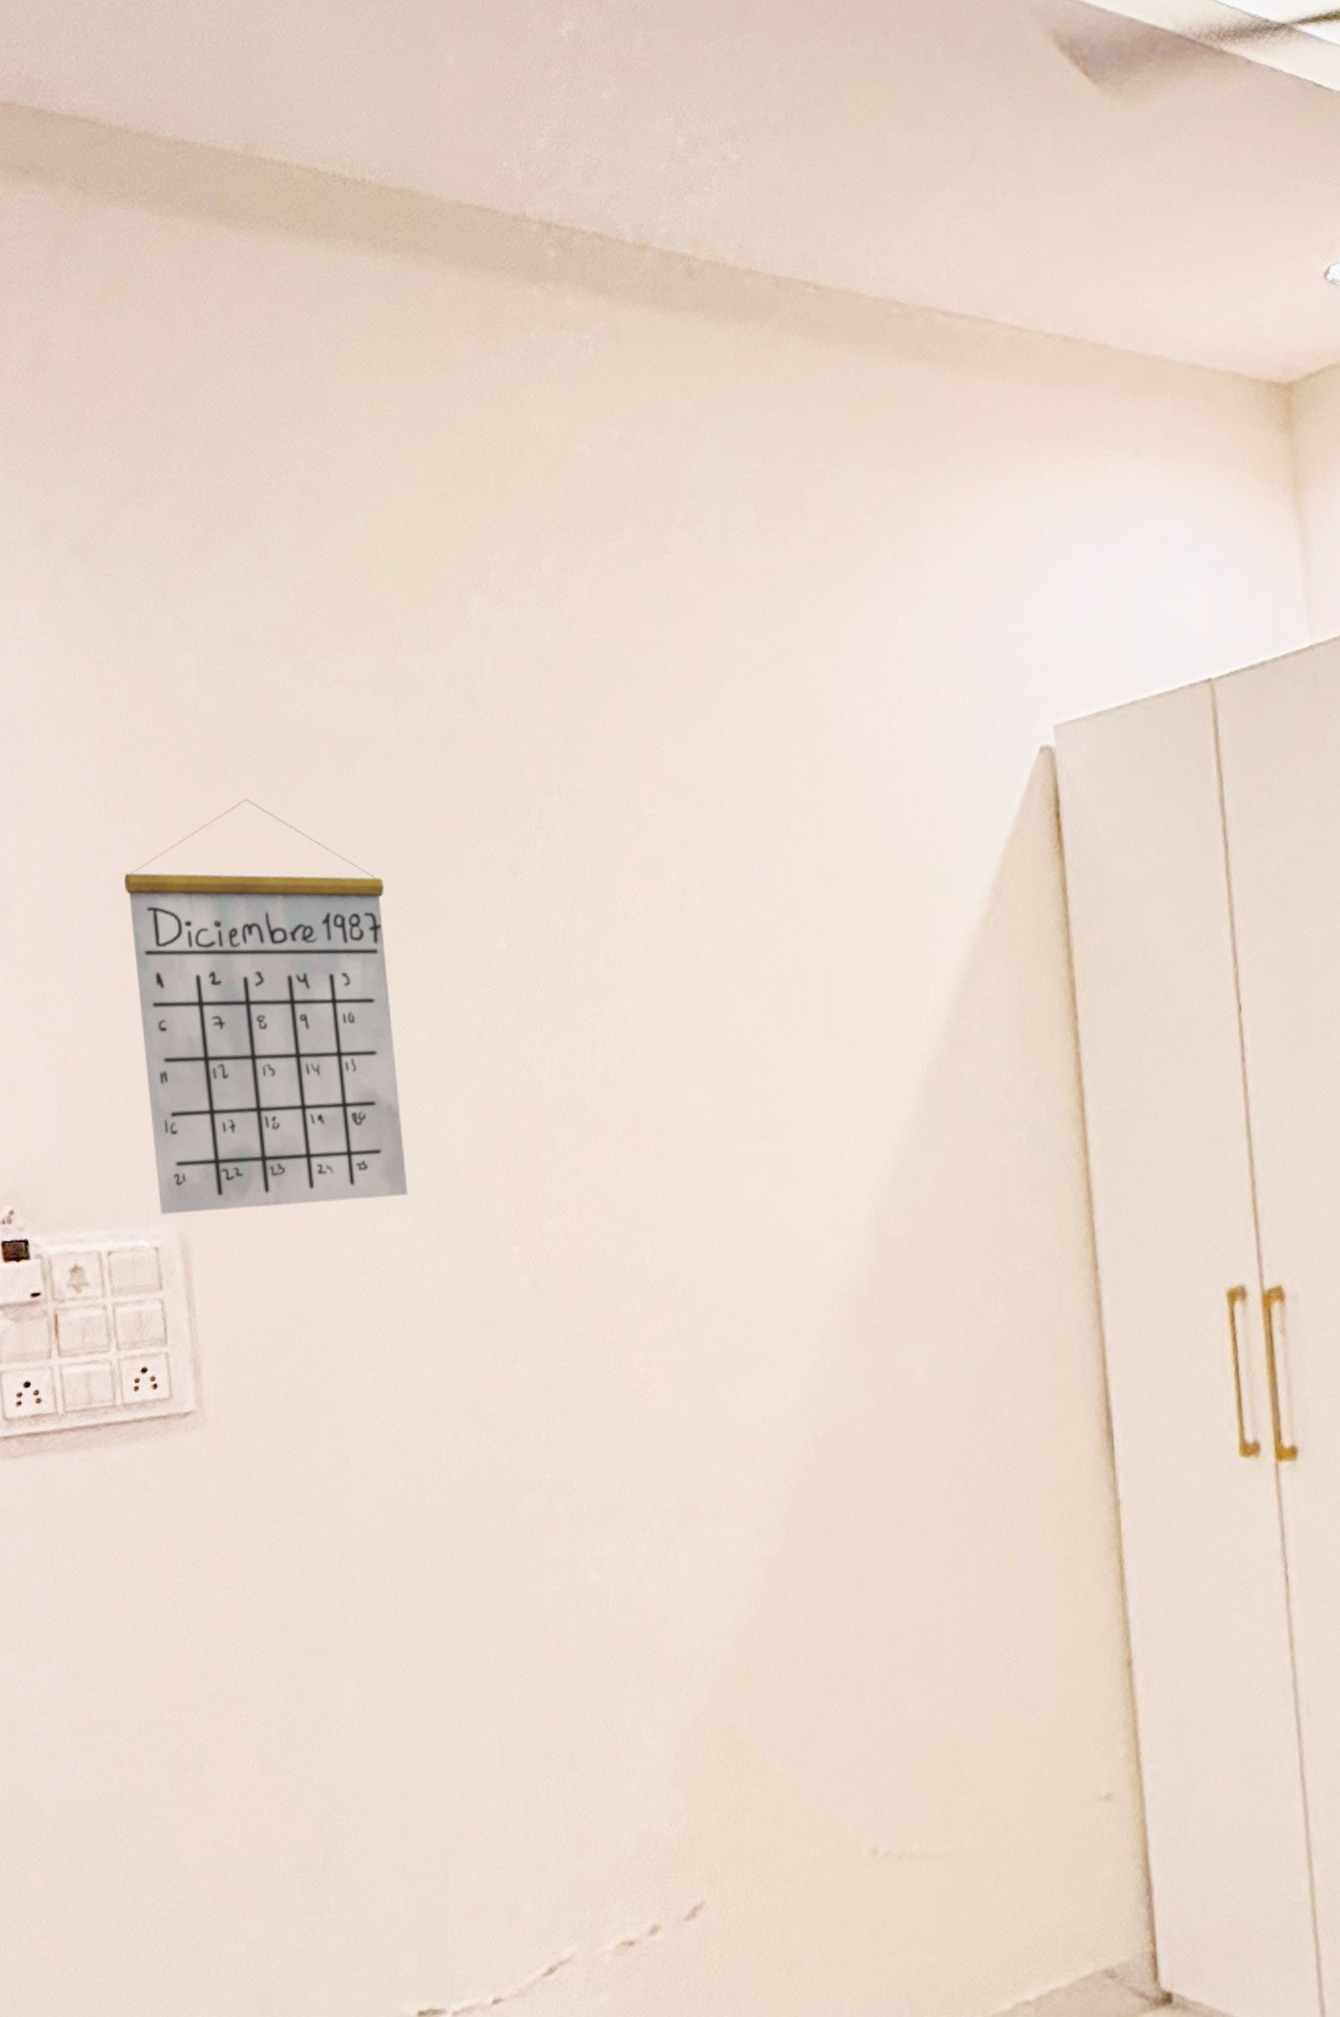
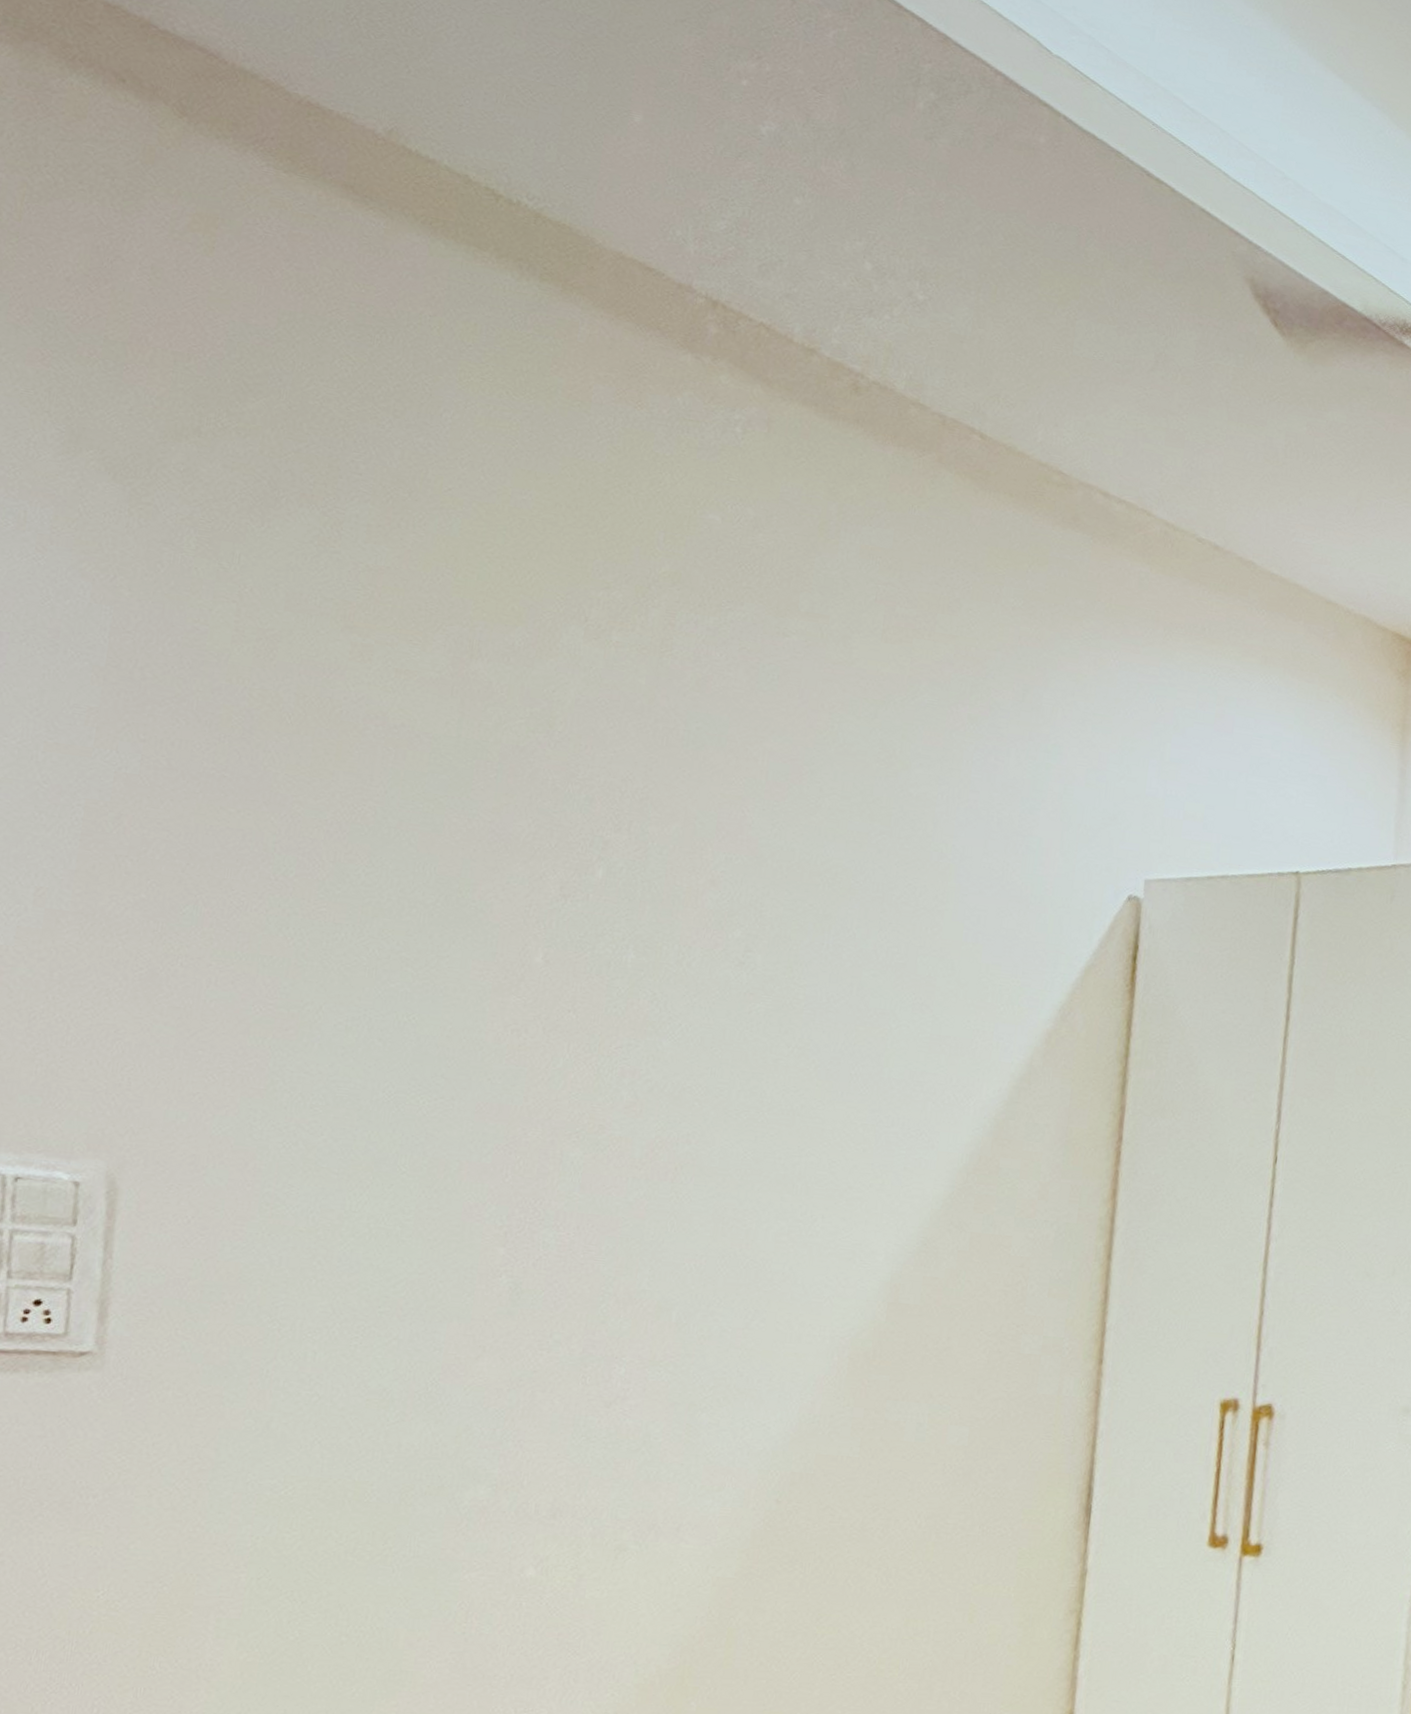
calendar: present [124,798,408,1214] -> none [88,760,416,1180]

